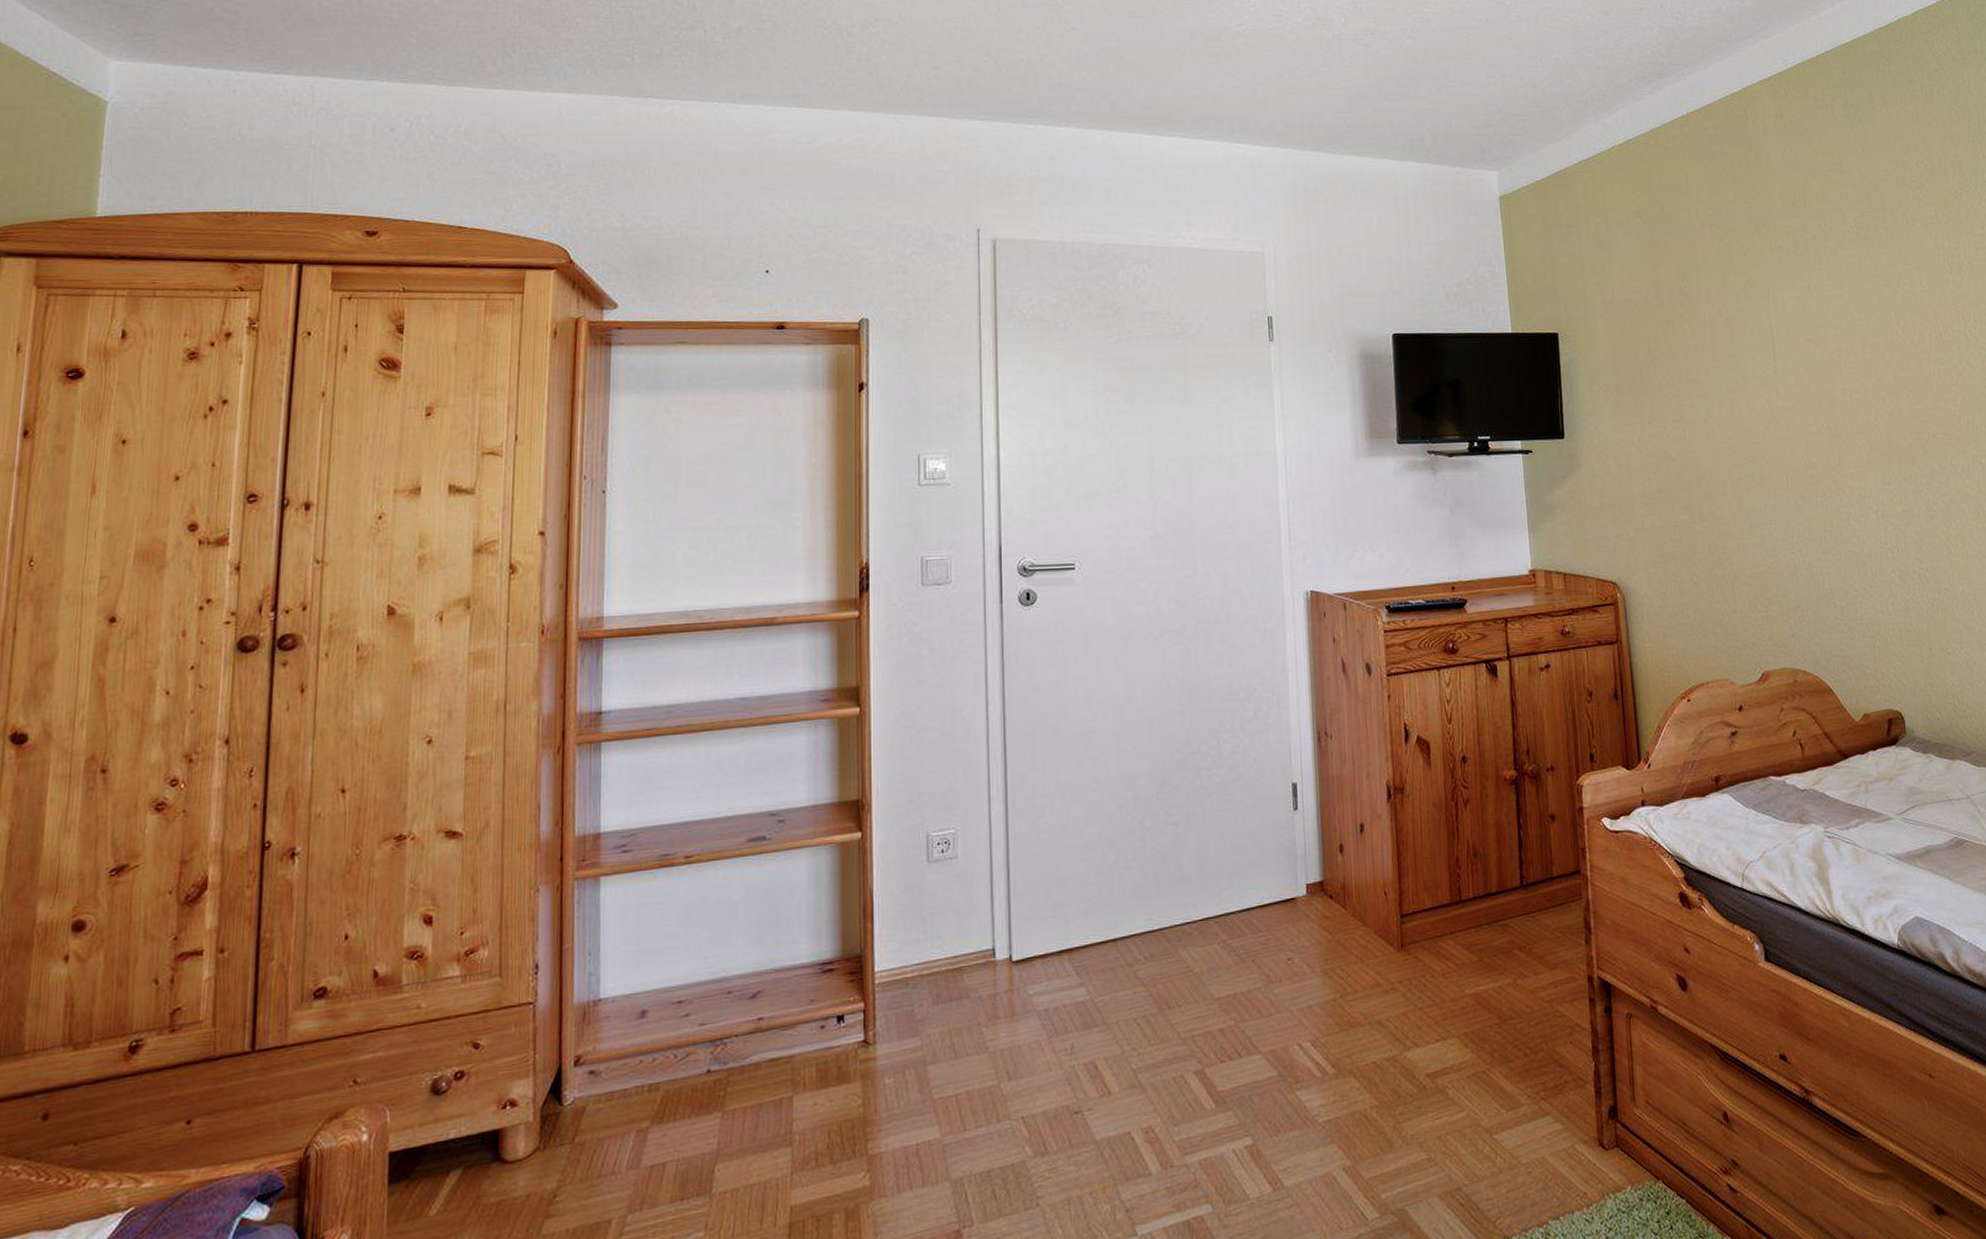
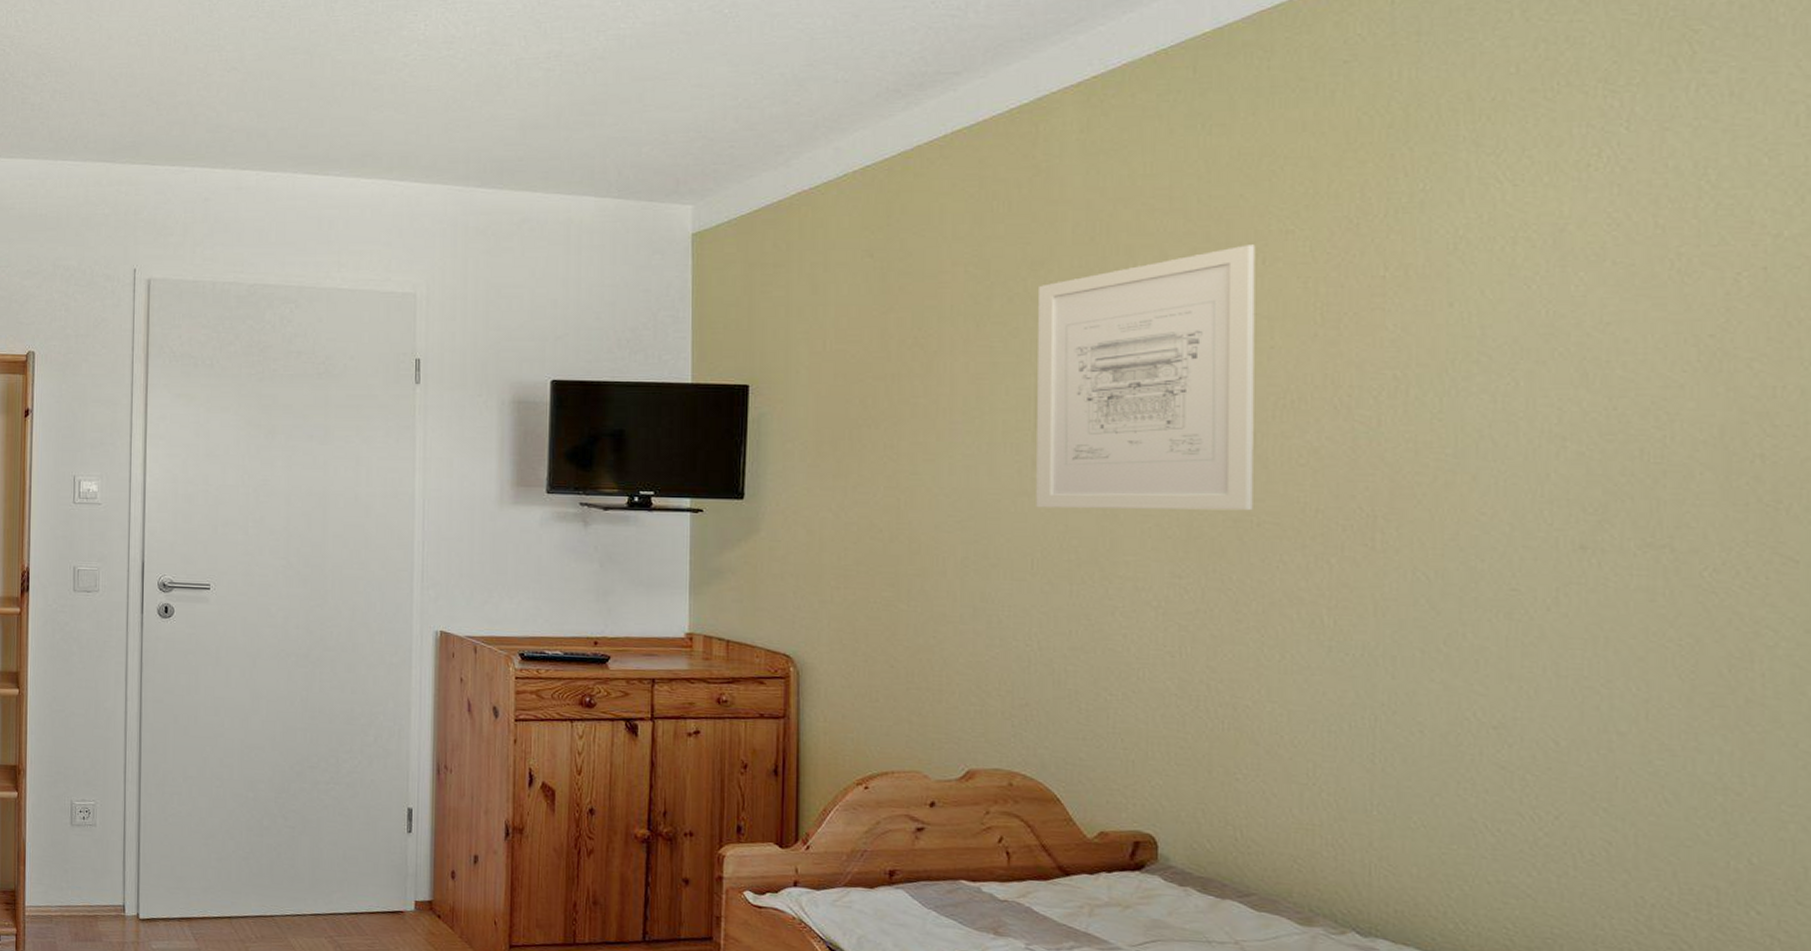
wall art: none [1763,209,1928,432] -> present [1036,244,1256,511]

